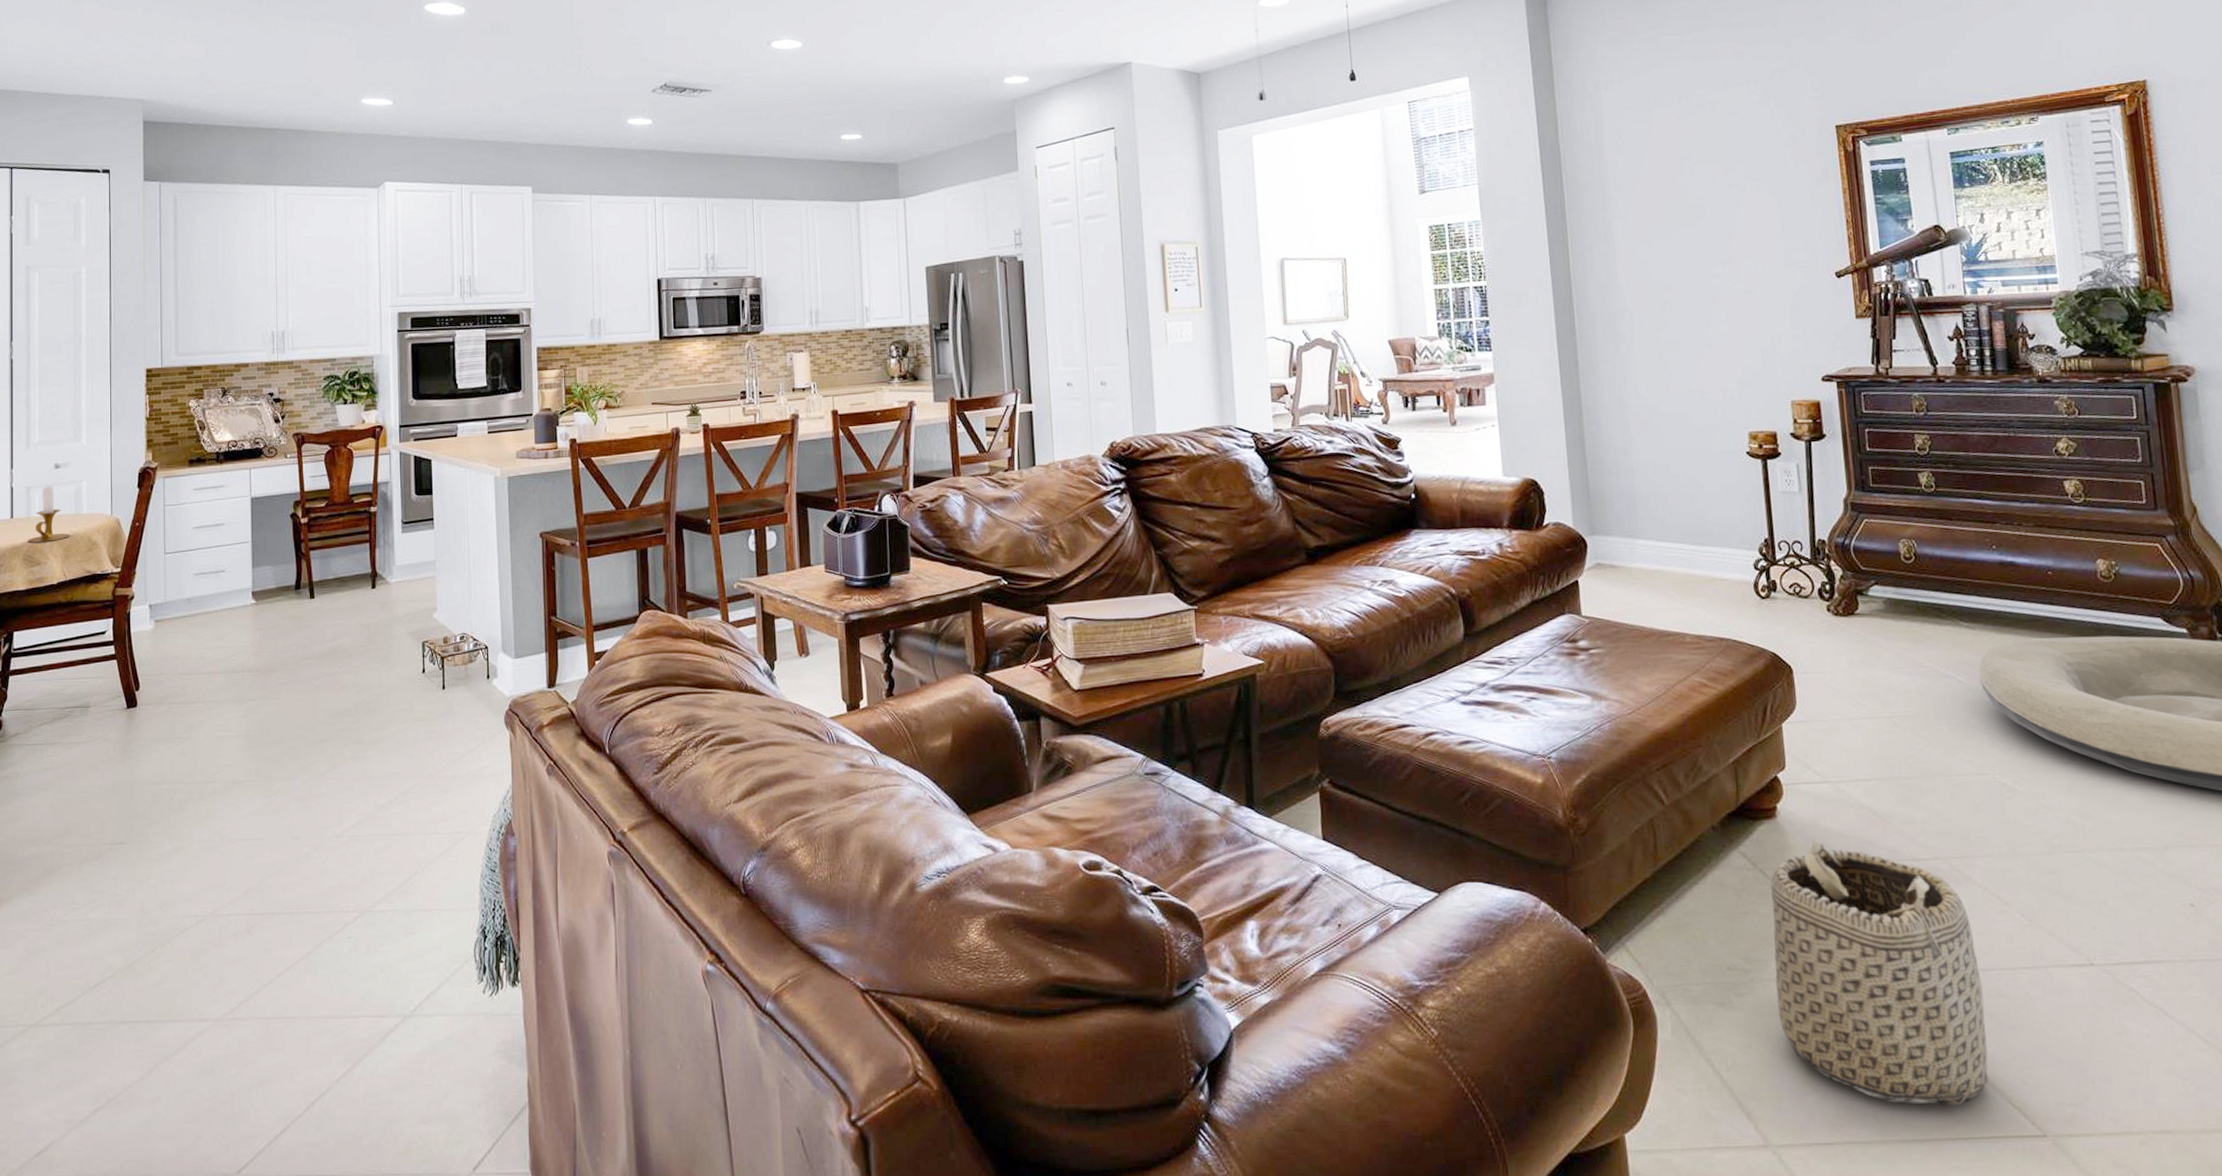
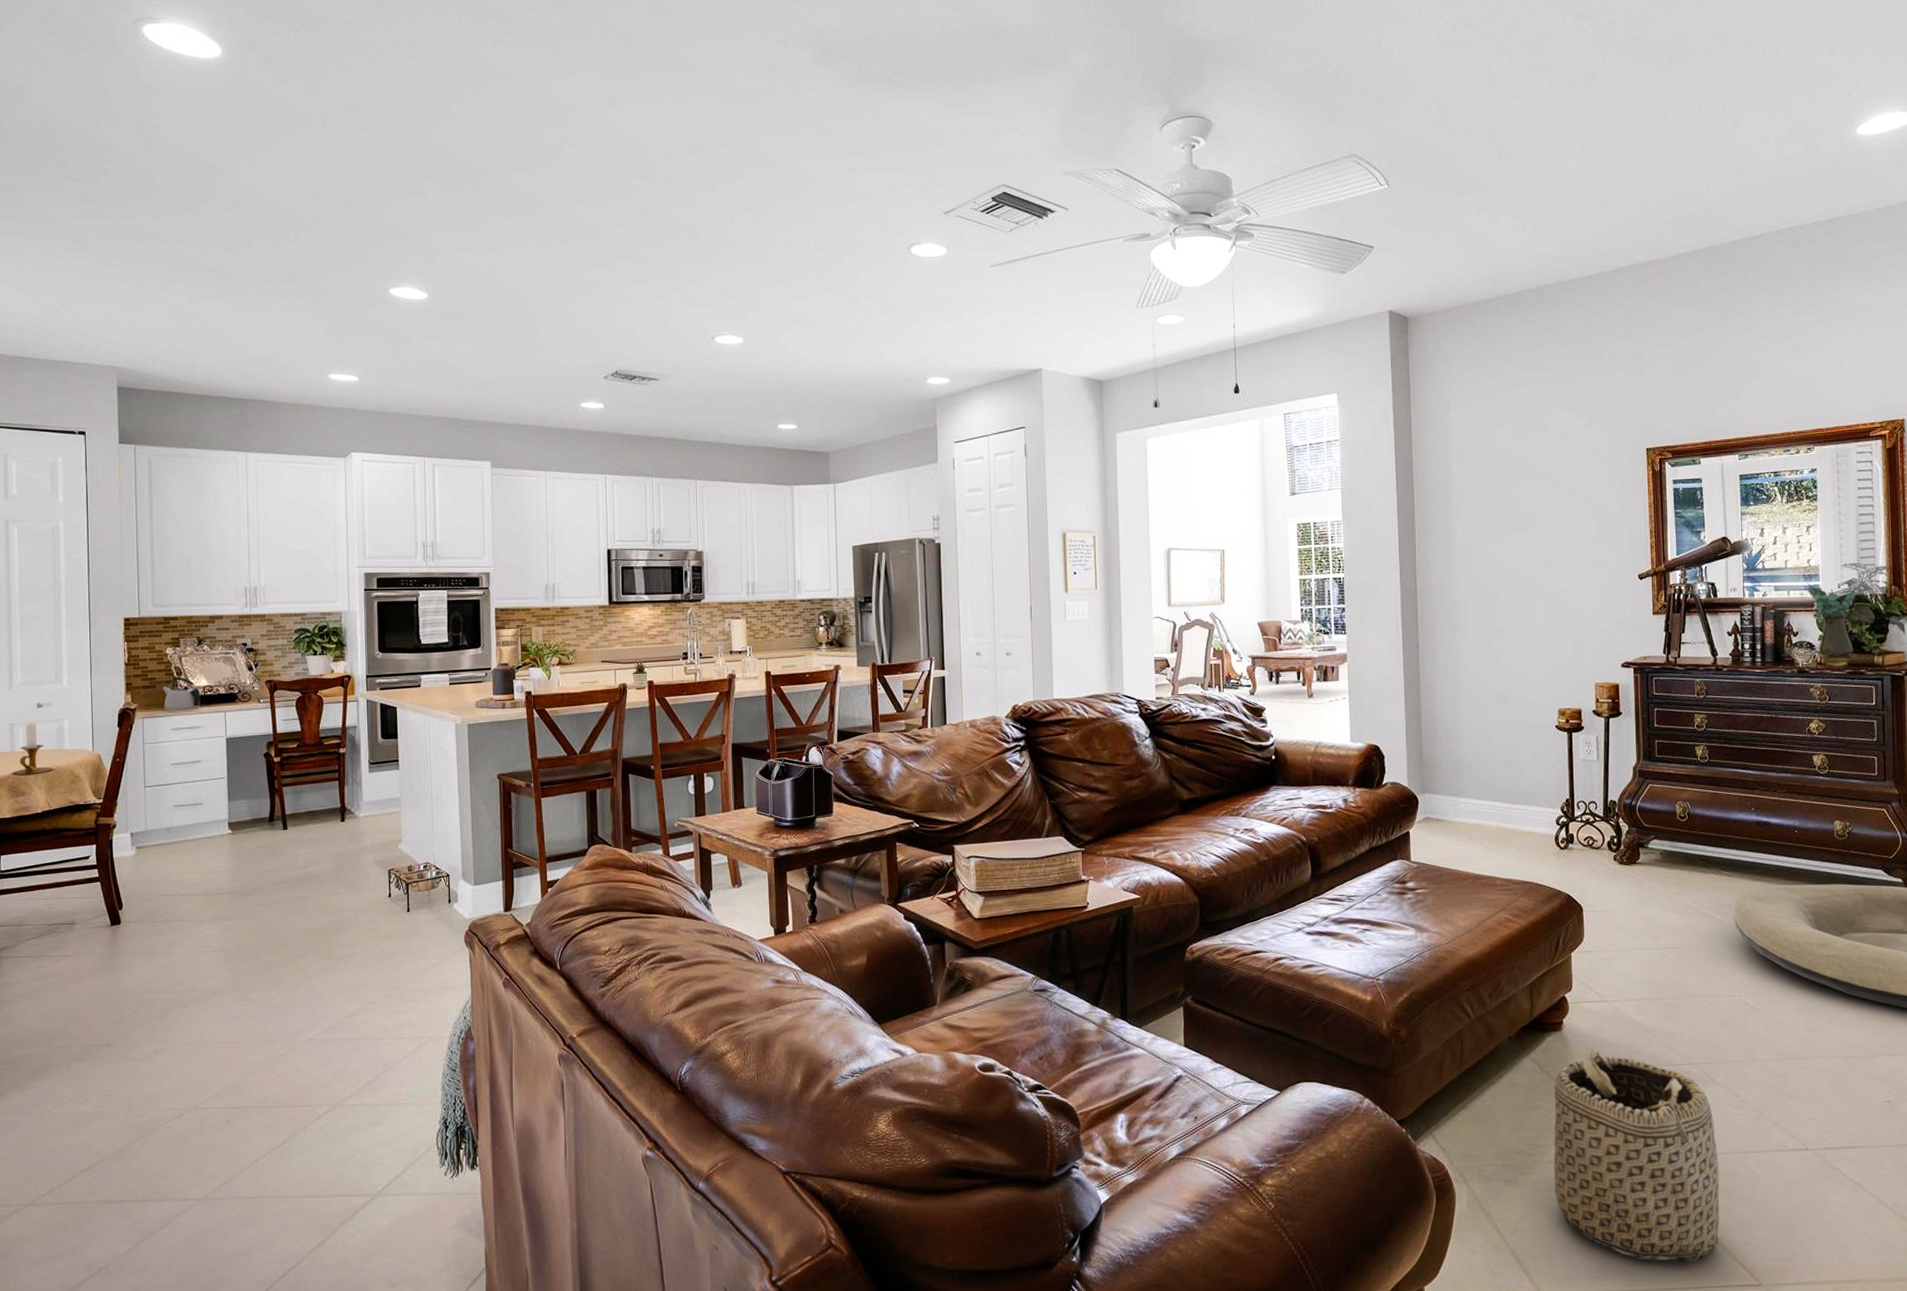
kettle: none [185,431,225,470] -> present [163,677,201,712]
vase: none [2041,275,2105,374] -> present [1807,582,1856,666]

